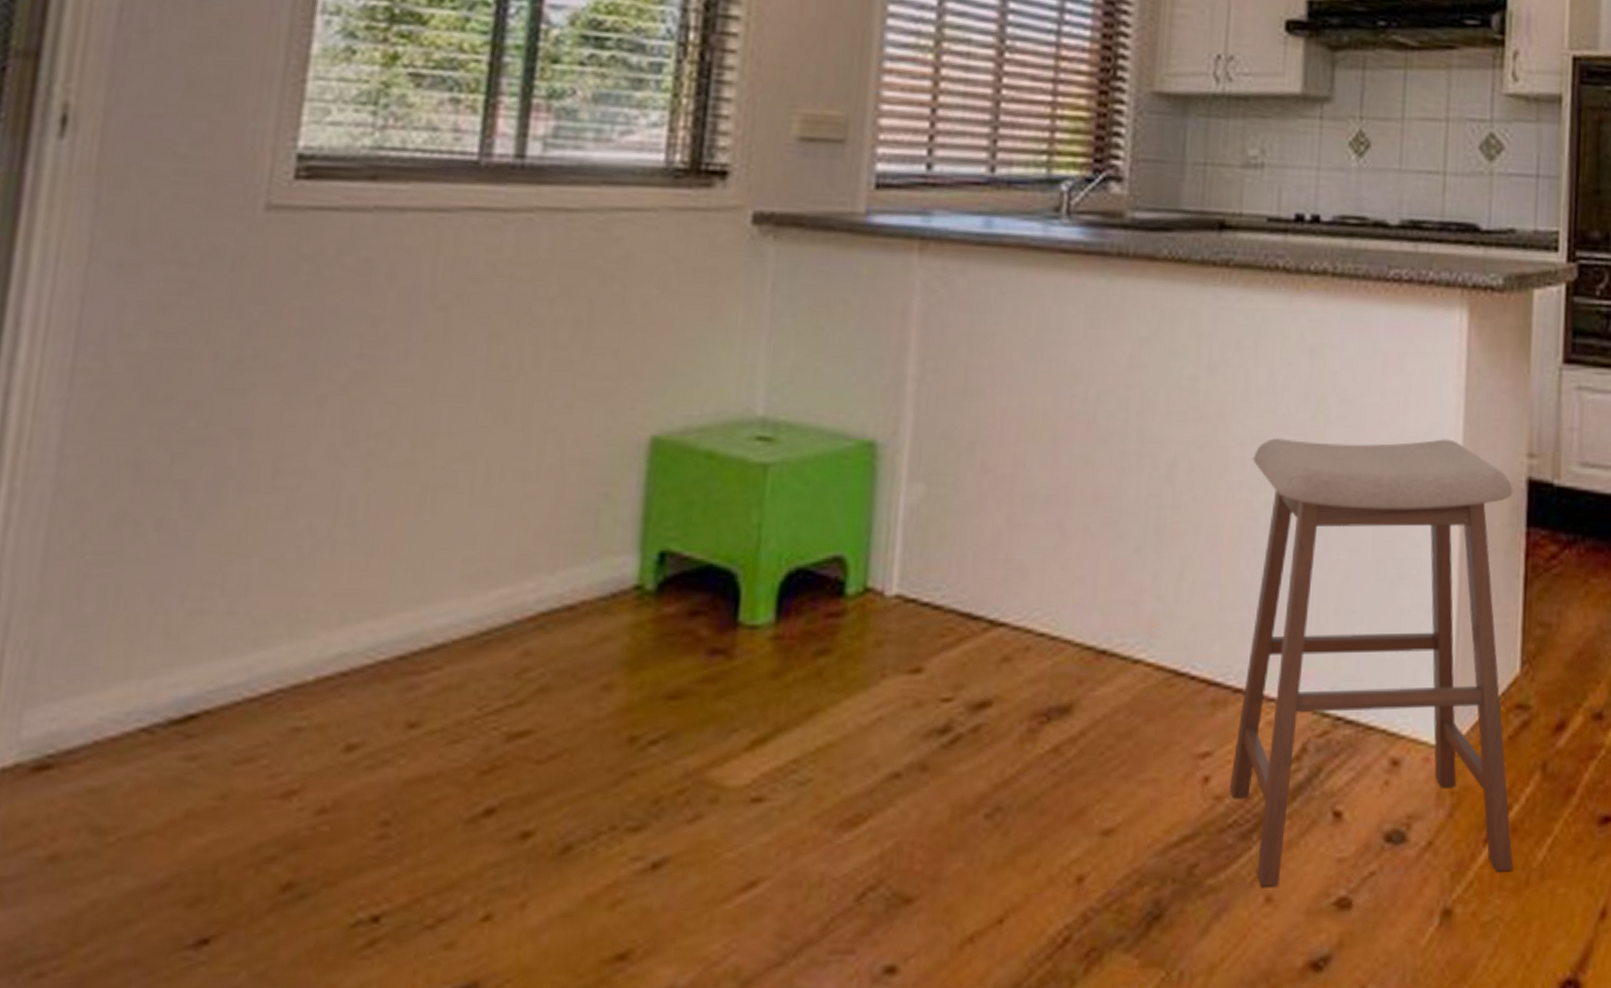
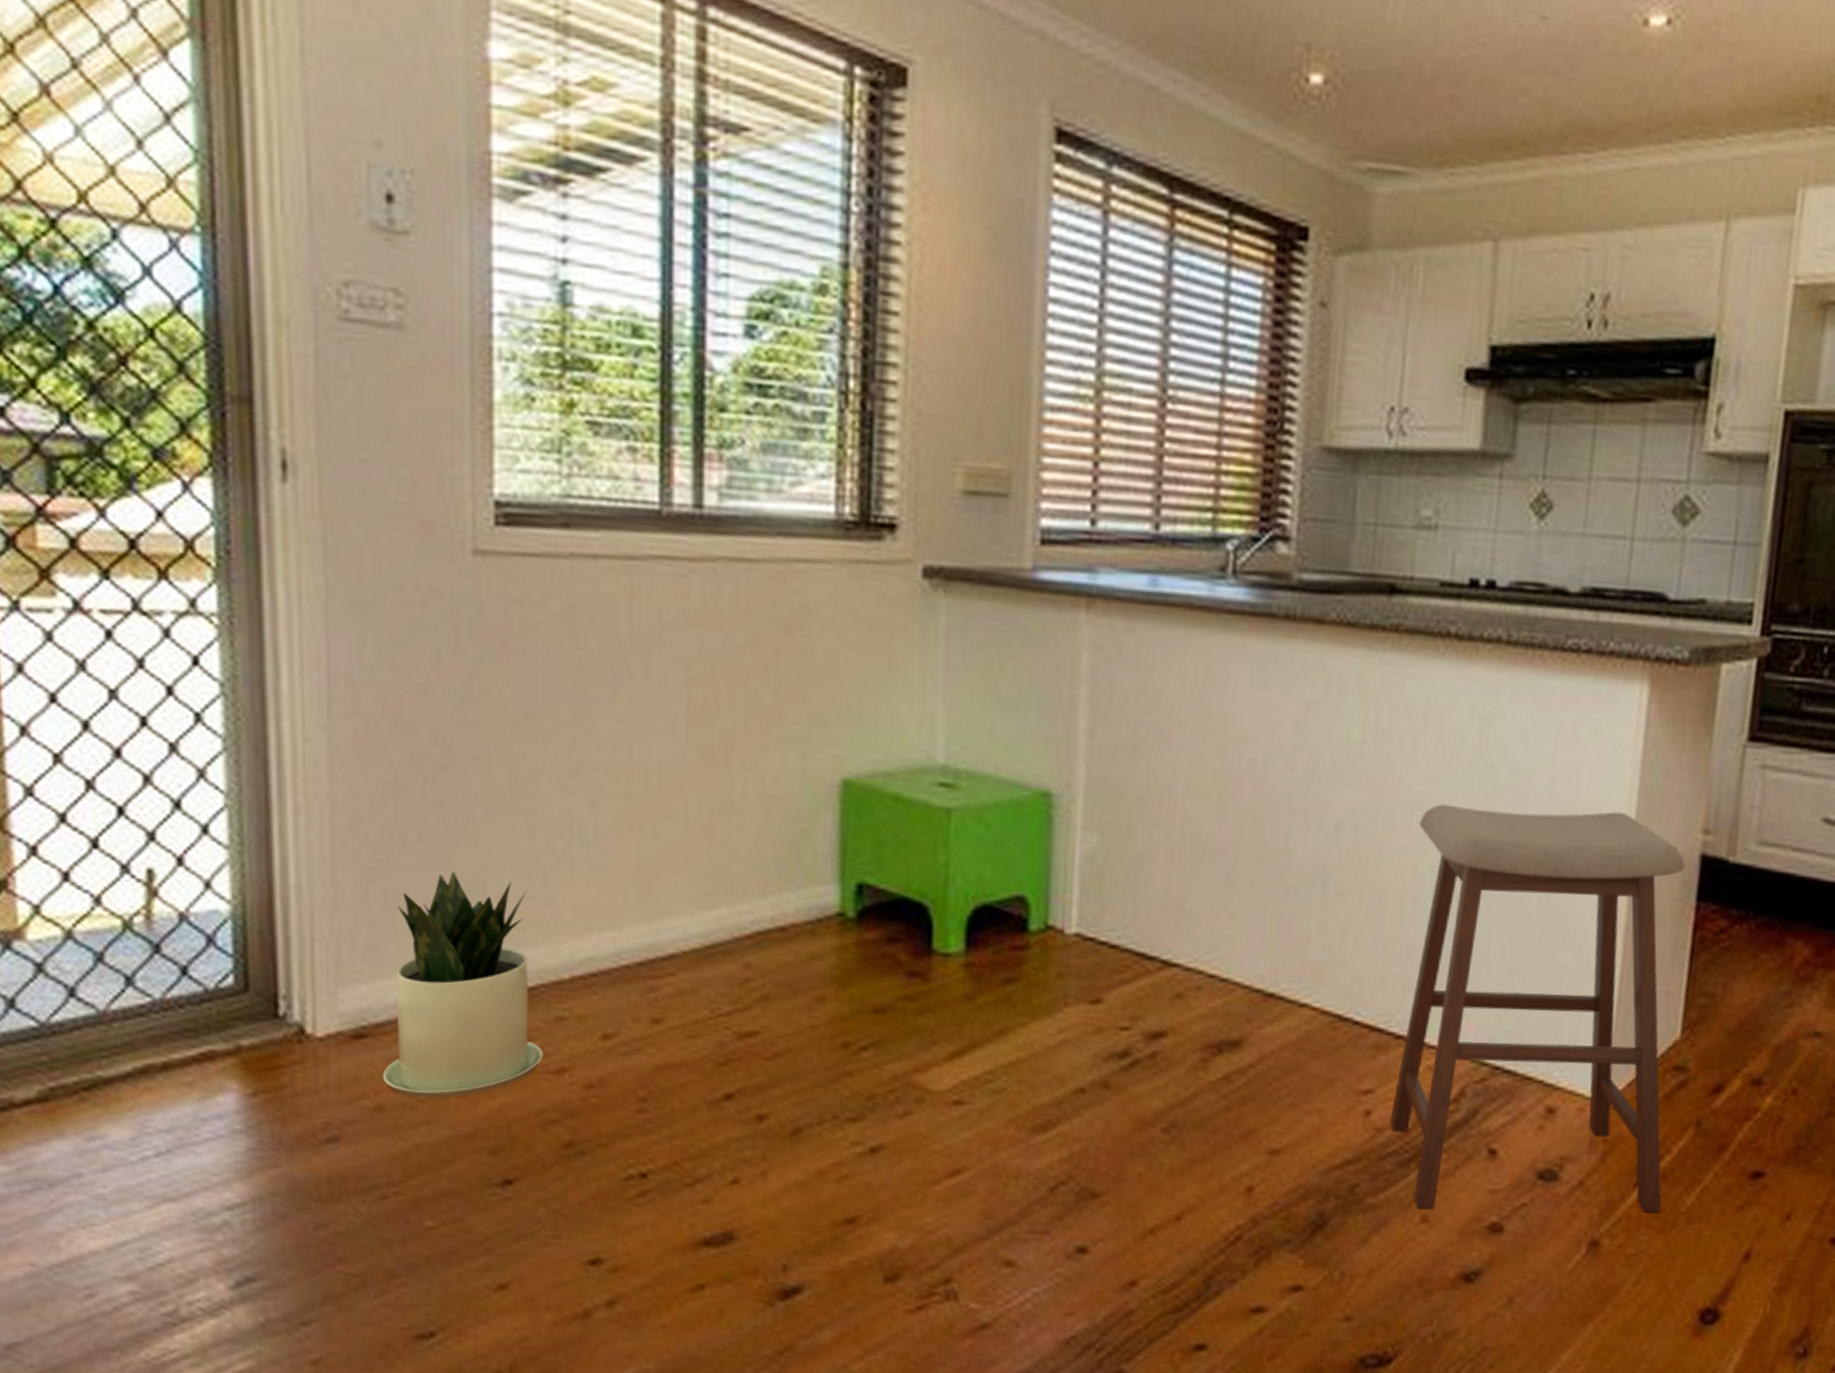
planter: none [63,560,278,841] -> present [382,871,543,1098]

